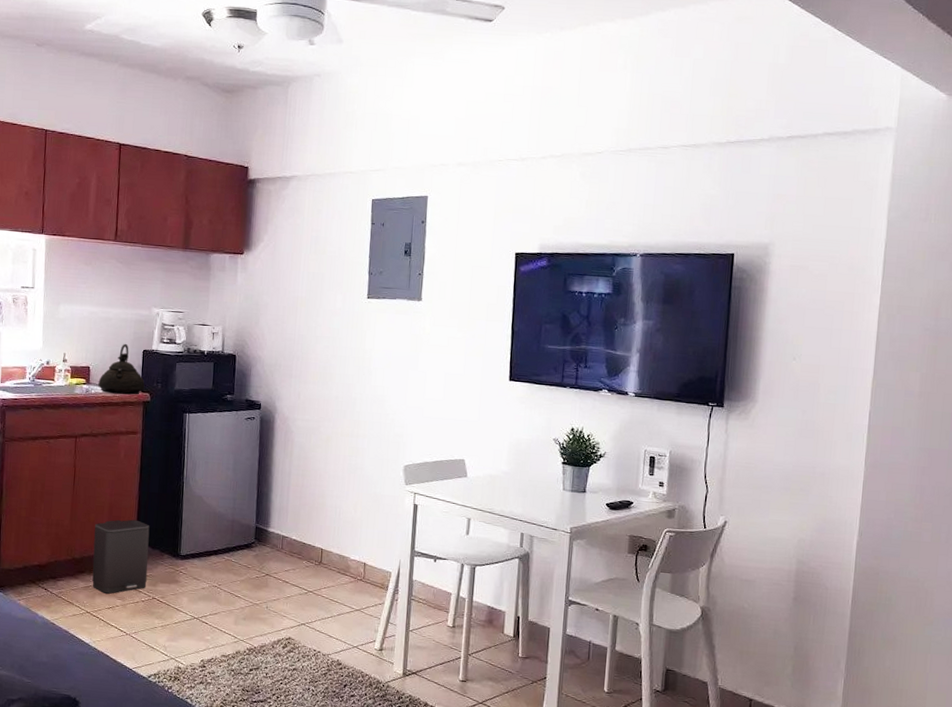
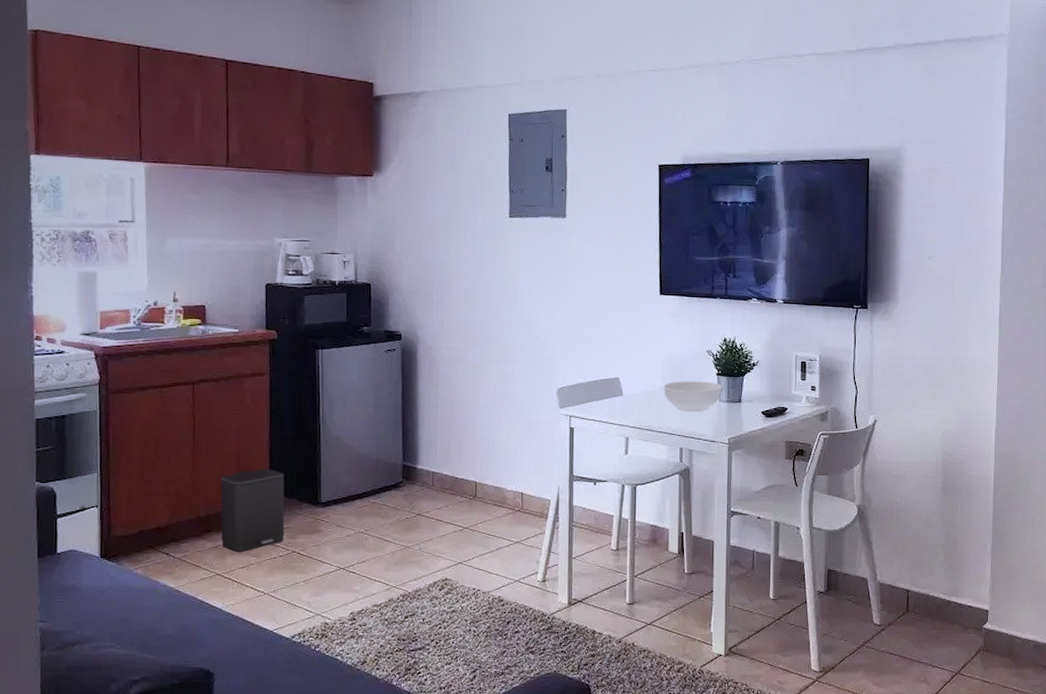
teakettle: present [98,343,145,396] -> none [216,277,270,334]
bowl: none [507,467,568,499] -> present [663,381,723,412]

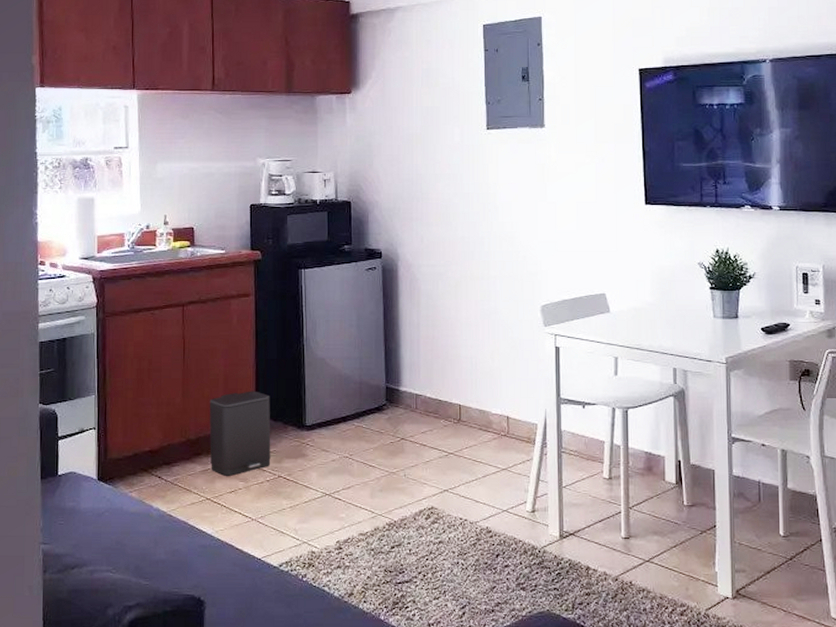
bowl: present [663,381,723,412] -> none [652,296,718,329]

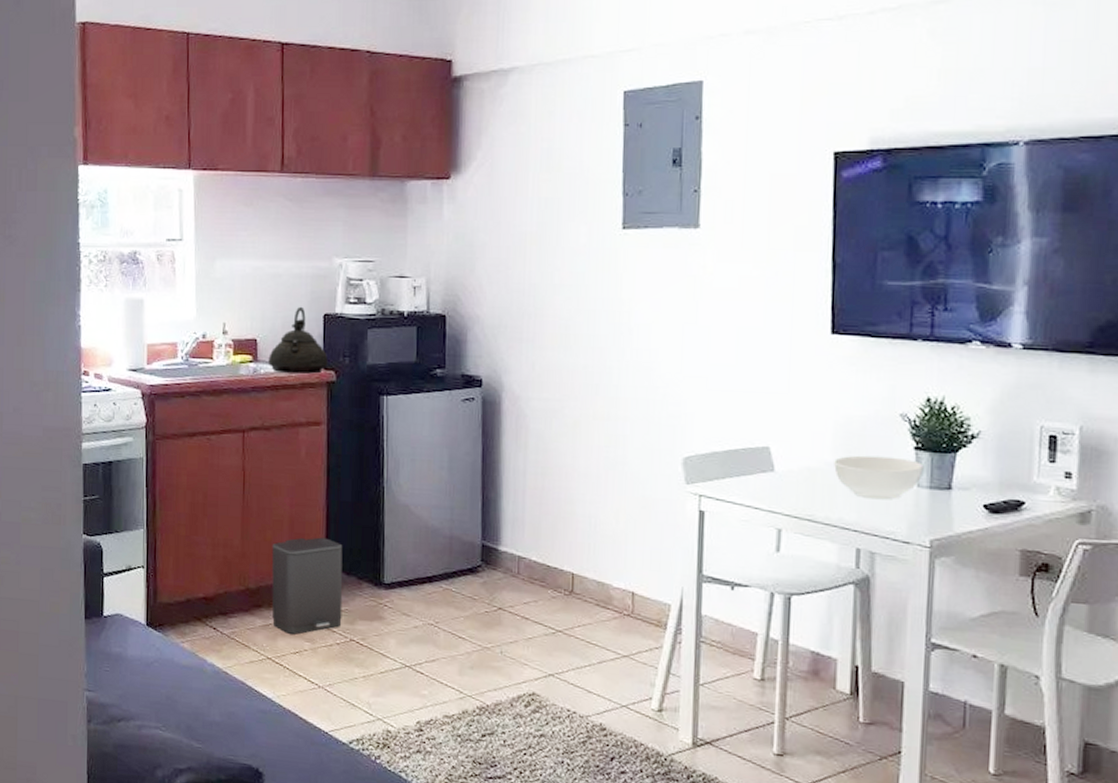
teakettle: none [204,199,255,255] -> present [268,306,329,375]
bowl: none [652,296,718,329] -> present [833,455,924,500]

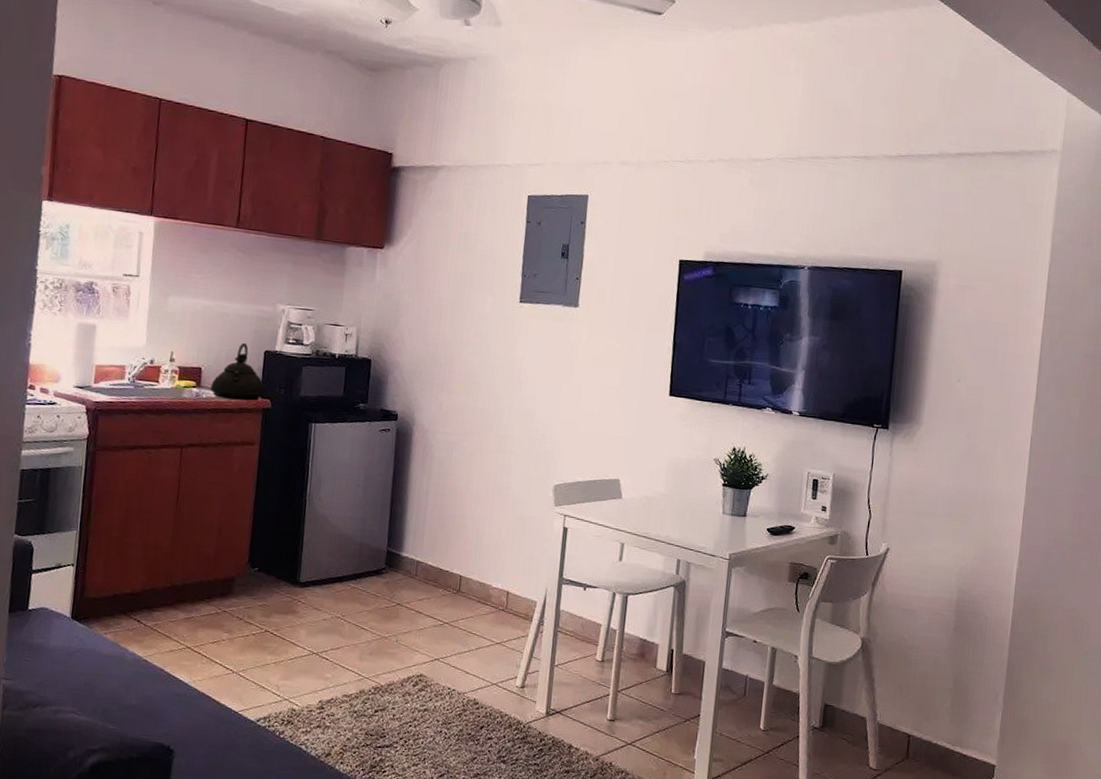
pedal bin: present [272,537,343,635] -> none [195,541,265,626]
bowl: present [833,455,924,500] -> none [664,488,728,523]

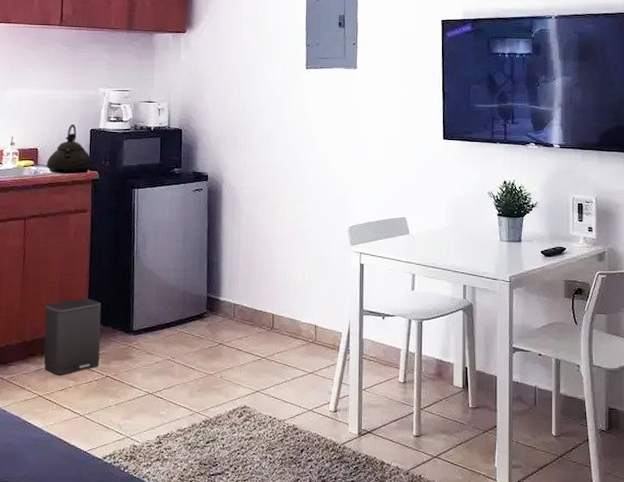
pedal bin: none [195,541,265,626] -> present [44,298,102,375]

